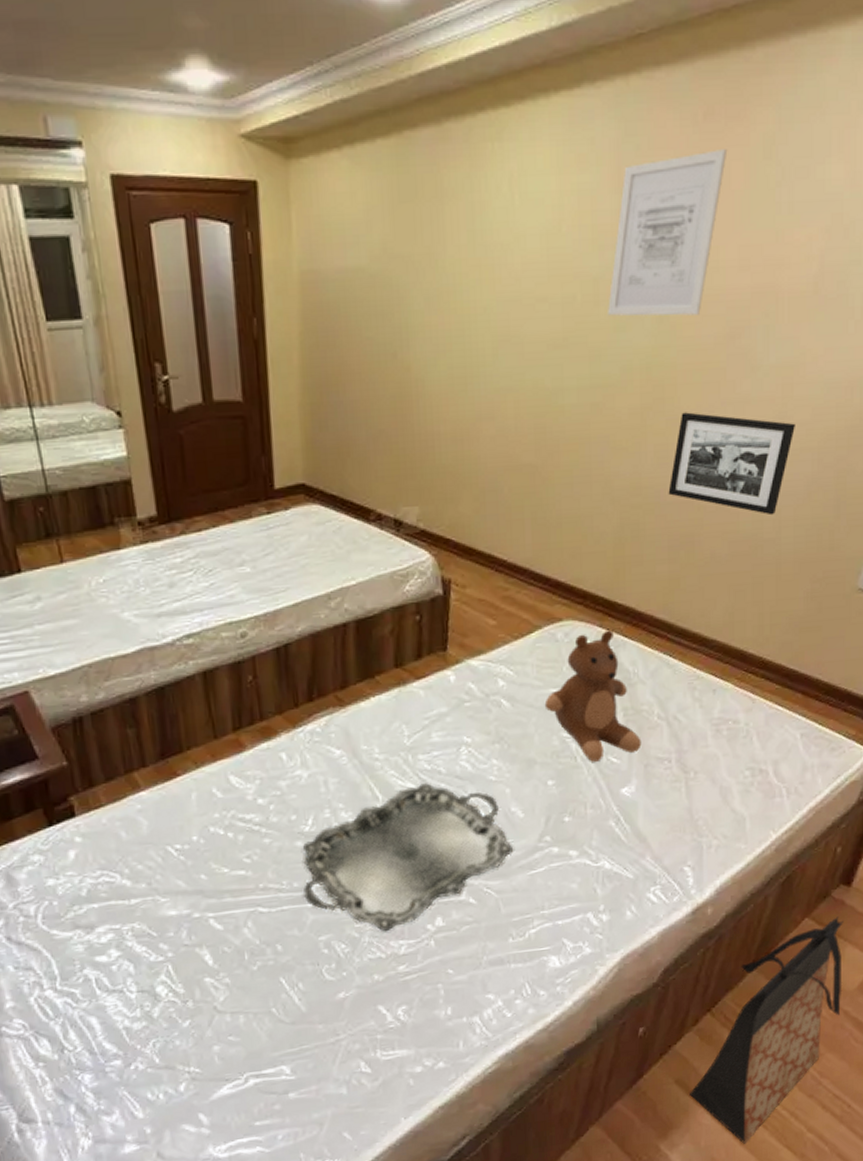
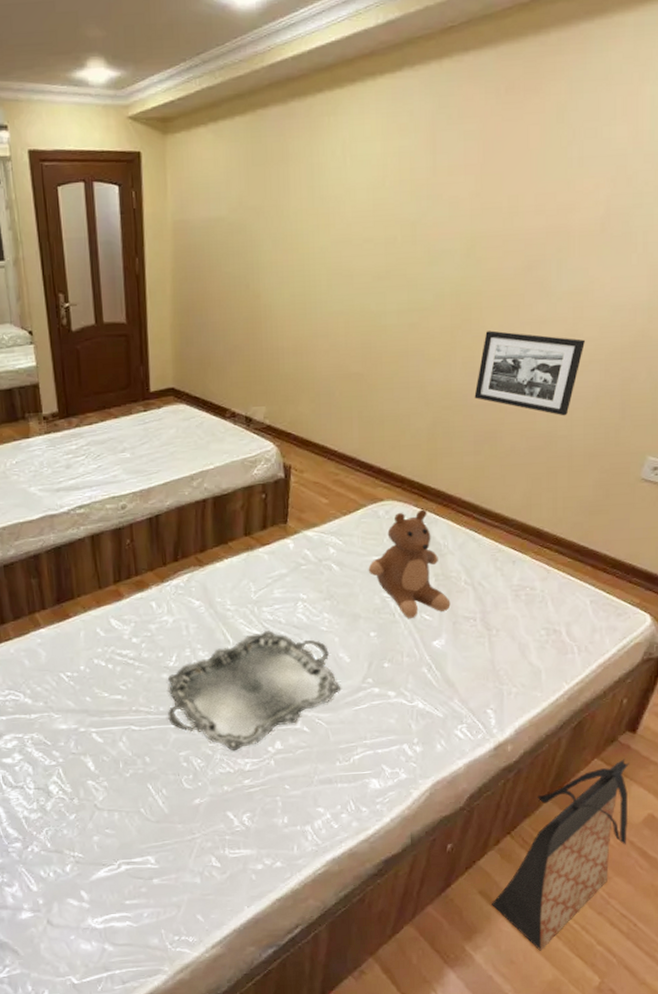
wall art: present [608,149,728,316] -> none [423,116,526,253]

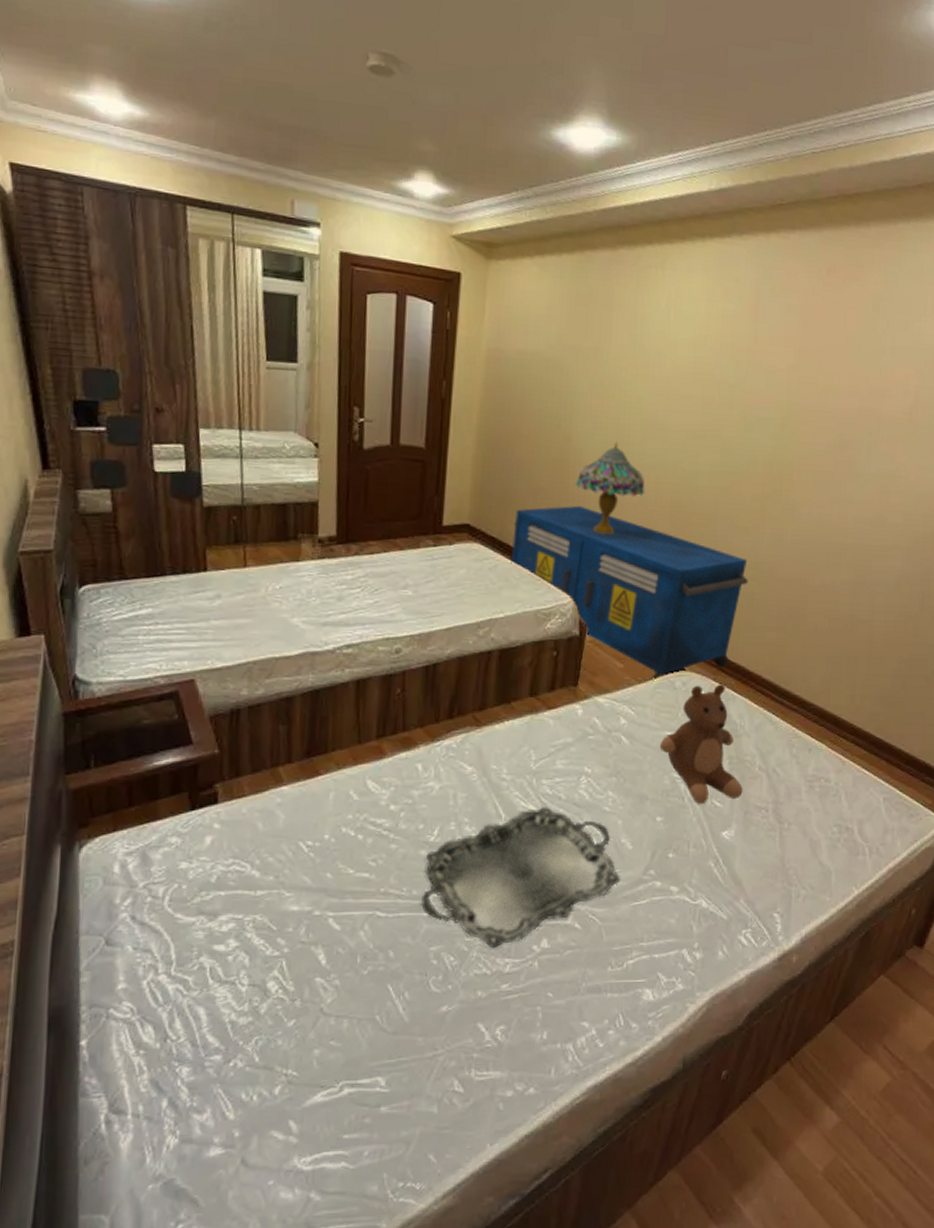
storage cabinet: none [214,358,443,512] -> present [510,505,748,681]
table lamp: none [268,292,335,383] -> present [575,441,645,535]
picture frame: present [474,330,585,416] -> none [780,504,889,600]
bag: present [492,759,629,951] -> none [765,977,915,1203]

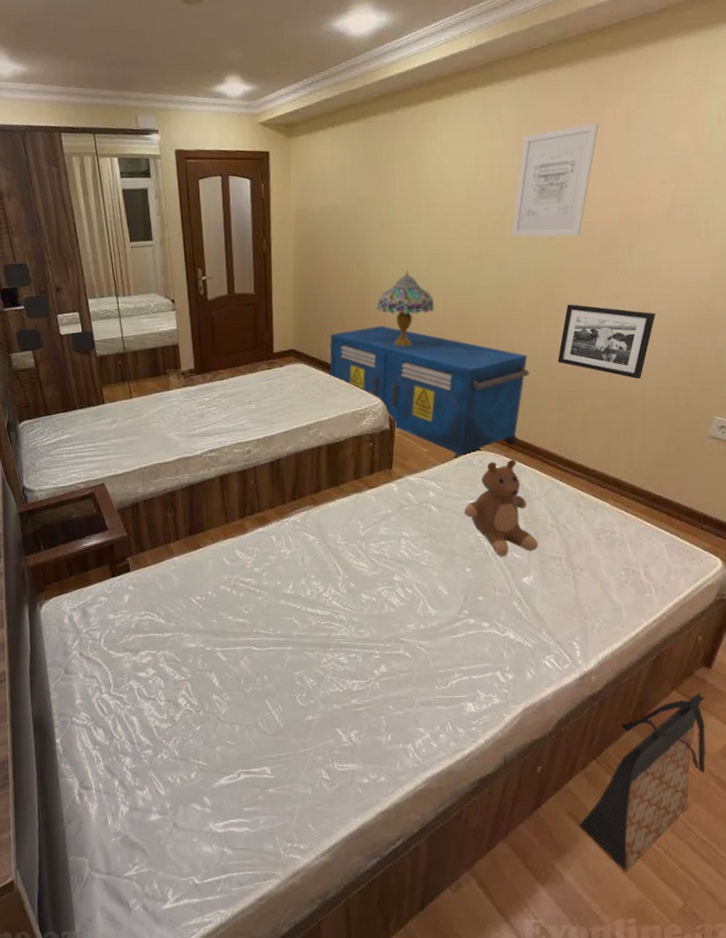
serving tray: present [421,807,620,949] -> none [284,564,440,673]
wall art: none [740,299,845,426] -> present [511,123,600,237]
bag: none [765,977,915,1203] -> present [579,692,705,872]
picture frame: none [780,504,889,600] -> present [557,304,655,380]

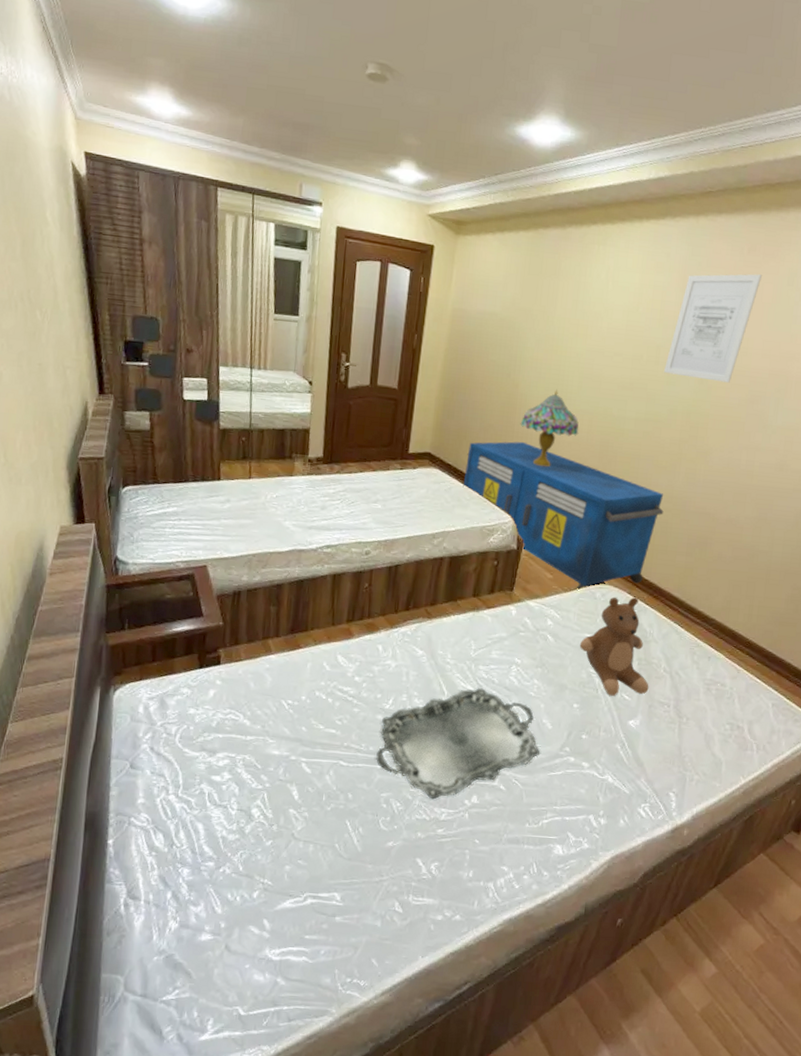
serving tray: none [284,564,440,673] -> present [376,688,540,800]
picture frame: present [557,304,655,380] -> none [692,449,792,534]
bag: present [579,692,705,872] -> none [651,857,791,1038]

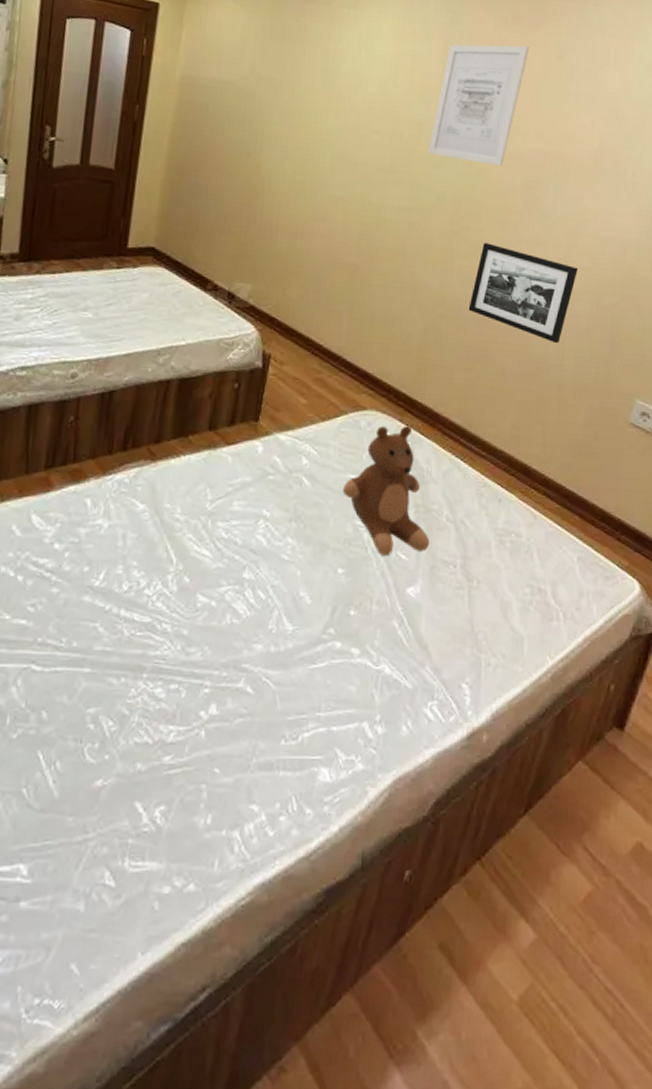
serving tray: present [376,688,540,800] -> none [81,552,298,713]
storage cabinet: present [463,441,664,591] -> none [194,233,436,419]
table lamp: present [520,389,579,468] -> none [263,171,333,265]
picture frame: none [692,449,792,534] -> present [468,242,578,344]

